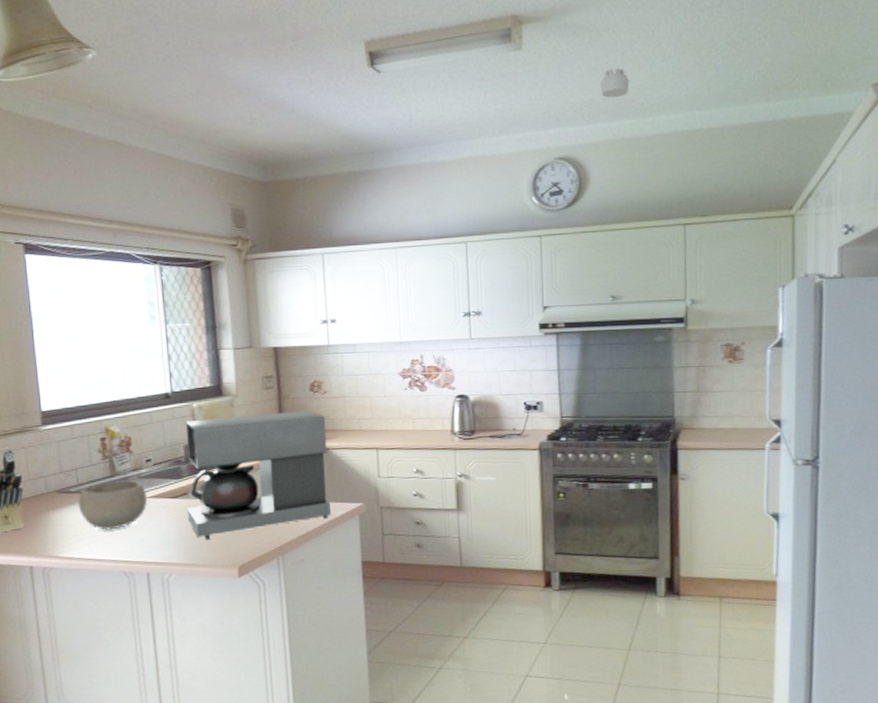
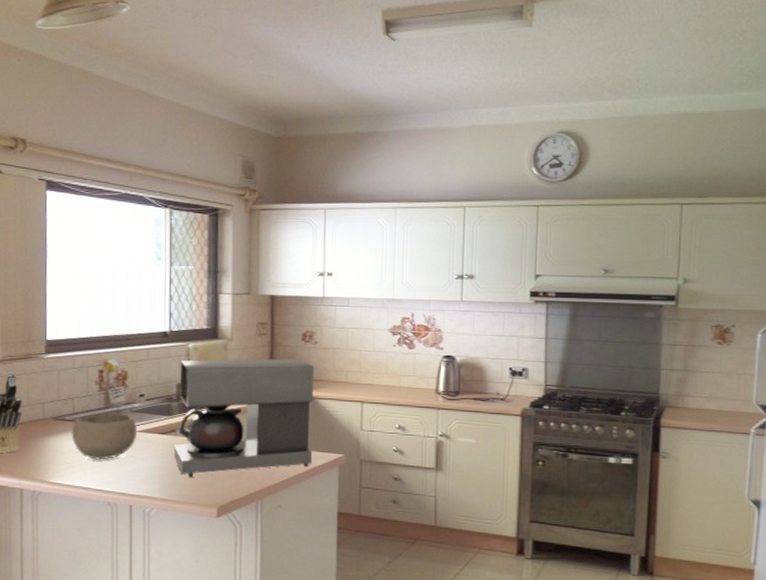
smoke detector: present [600,68,630,98] -> none [607,49,636,77]

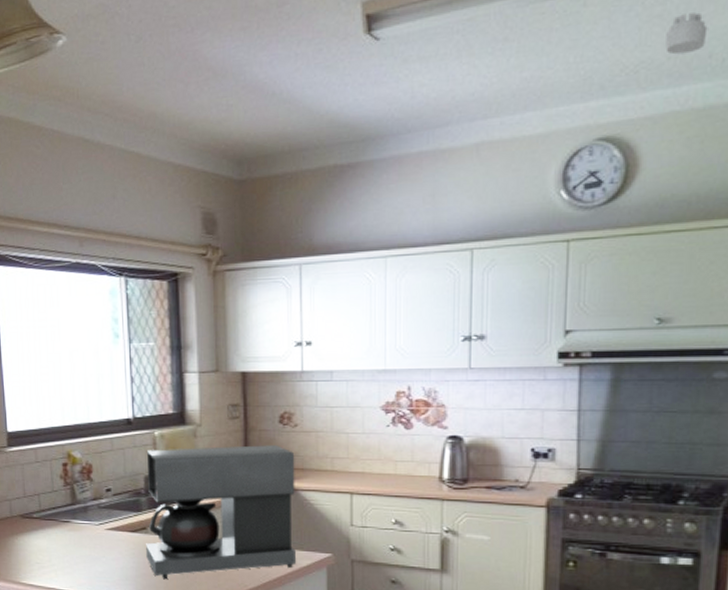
bowl: present [71,412,138,460] -> none [40,509,107,560]
smoke detector: none [607,49,636,77] -> present [665,12,708,55]

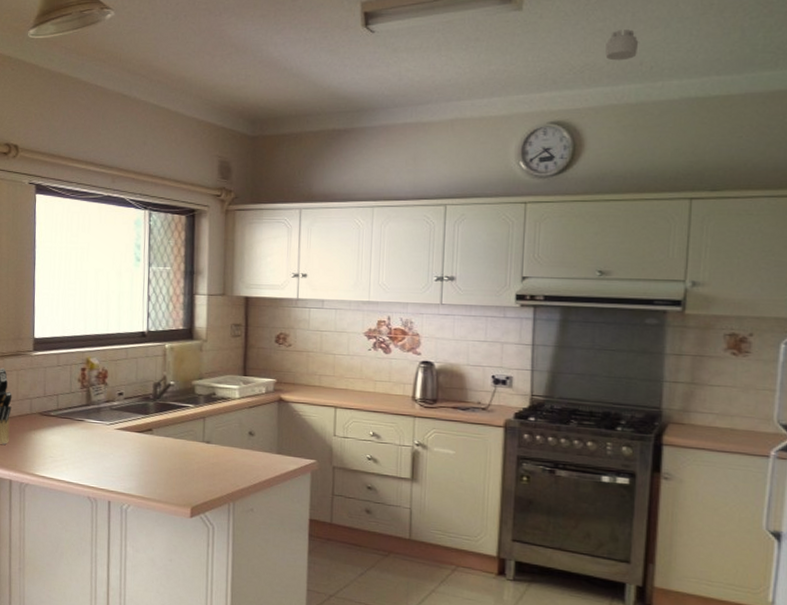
coffee maker: present [146,445,296,580] -> none [150,360,288,477]

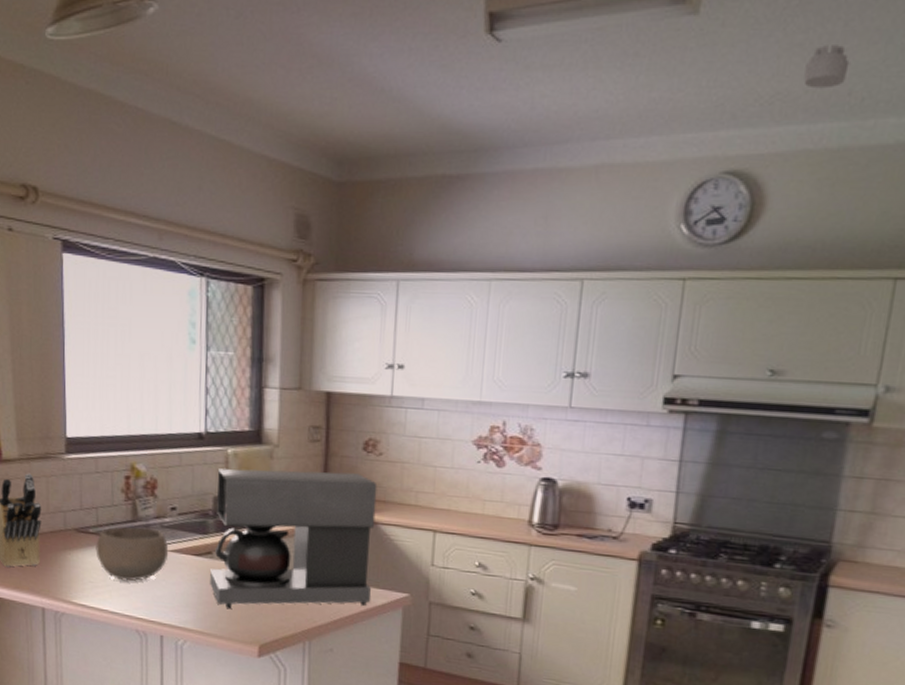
bowl: none [55,409,116,456] -> present [96,526,169,581]
coffee maker: none [150,360,288,477] -> present [210,469,378,609]

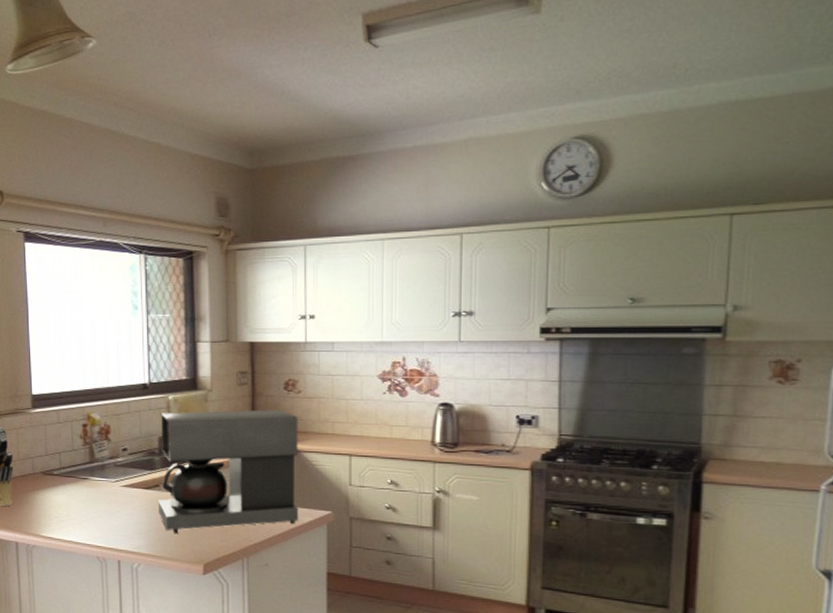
bowl: present [96,526,169,581] -> none [60,467,122,515]
smoke detector: present [803,45,850,89] -> none [634,28,672,65]

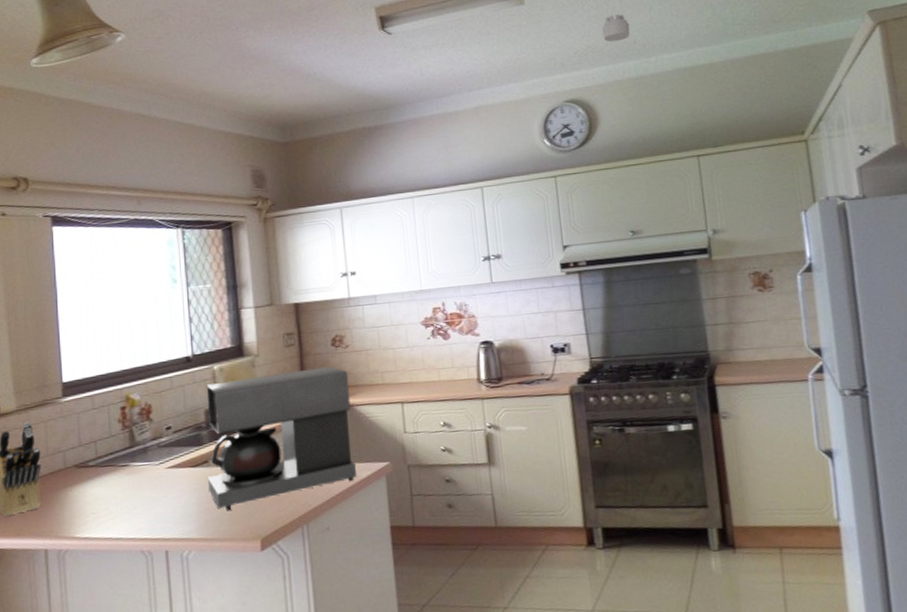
smoke detector: none [634,28,672,65] -> present [602,14,630,42]

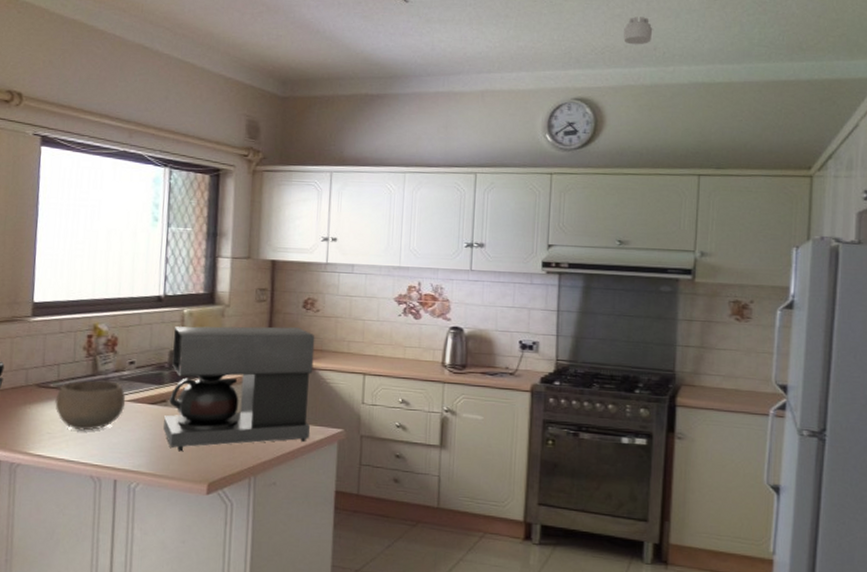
bowl: none [96,450,167,506] -> present [55,380,126,431]

